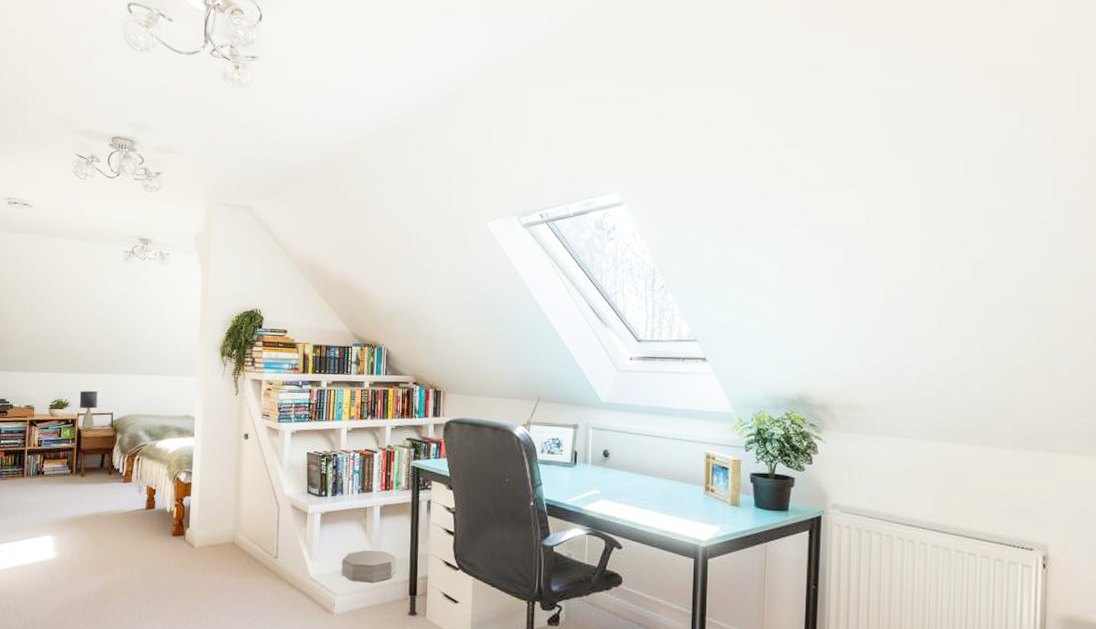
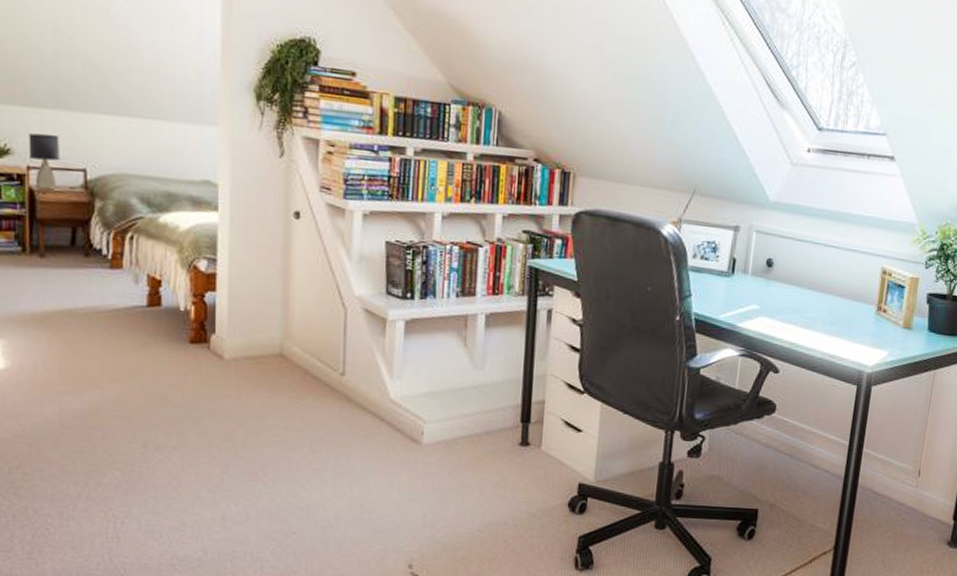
decorative box: present [341,550,397,583] -> none [432,368,506,408]

